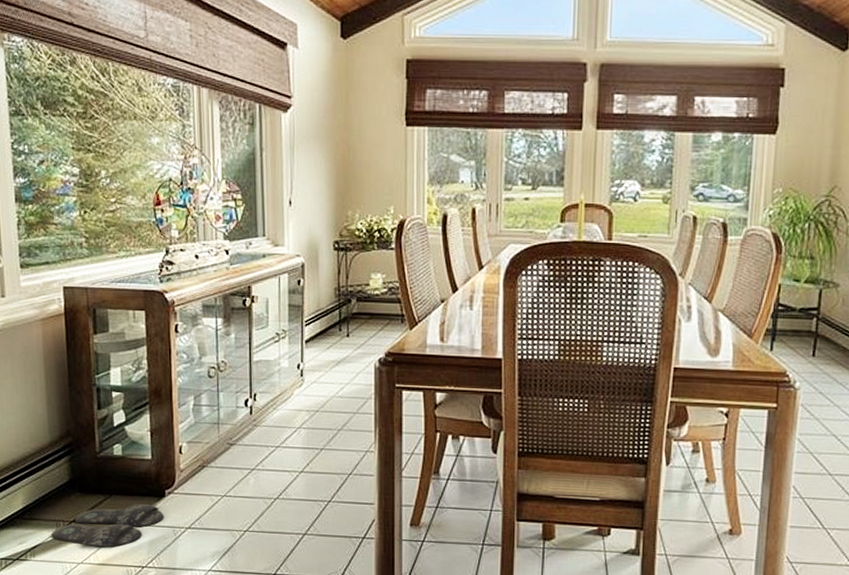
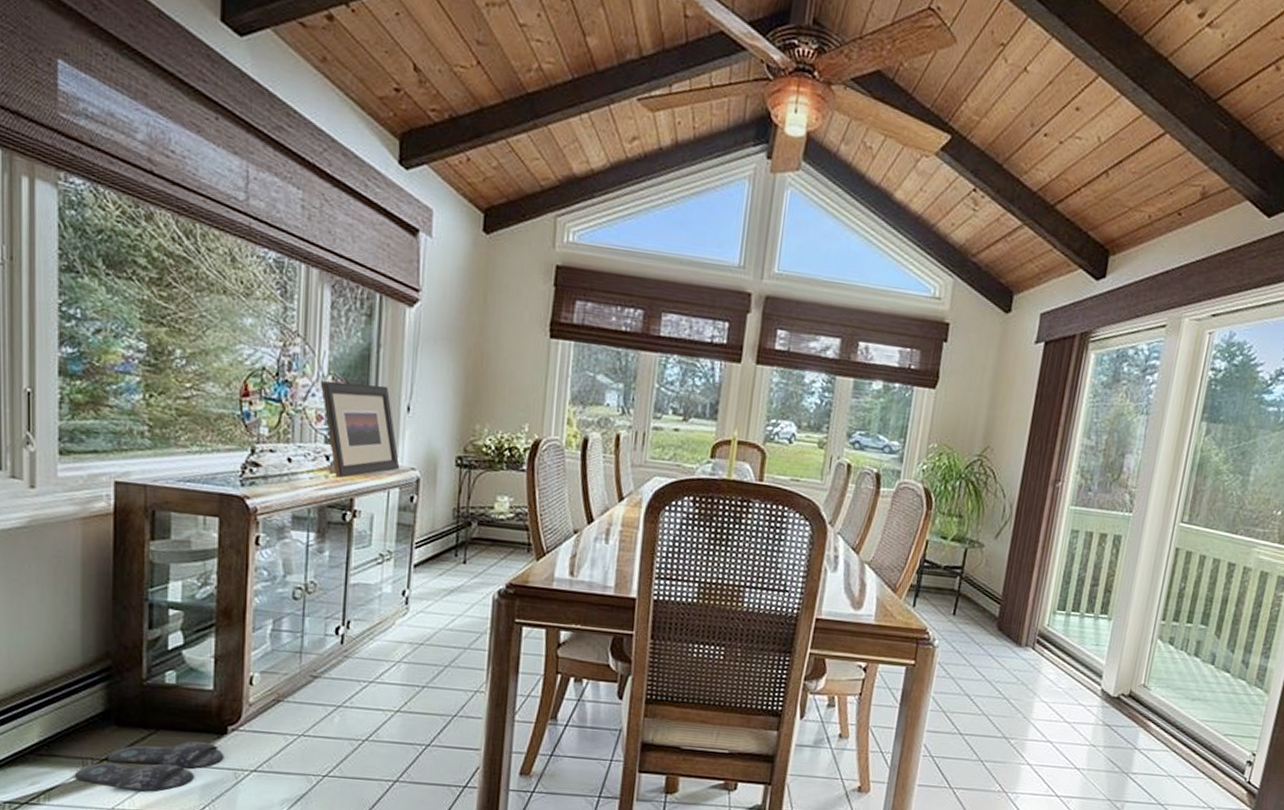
picture frame: none [217,184,287,269] -> present [321,380,400,479]

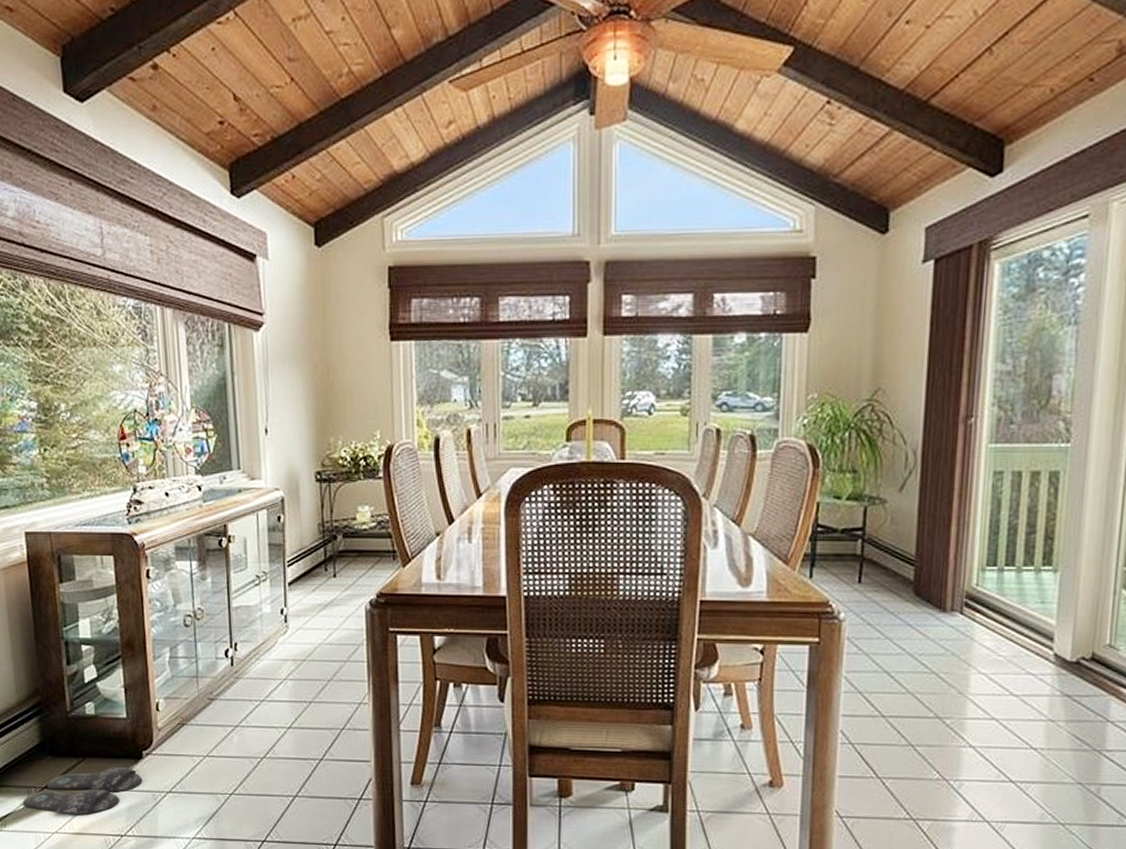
picture frame: present [321,380,400,479] -> none [186,412,265,507]

